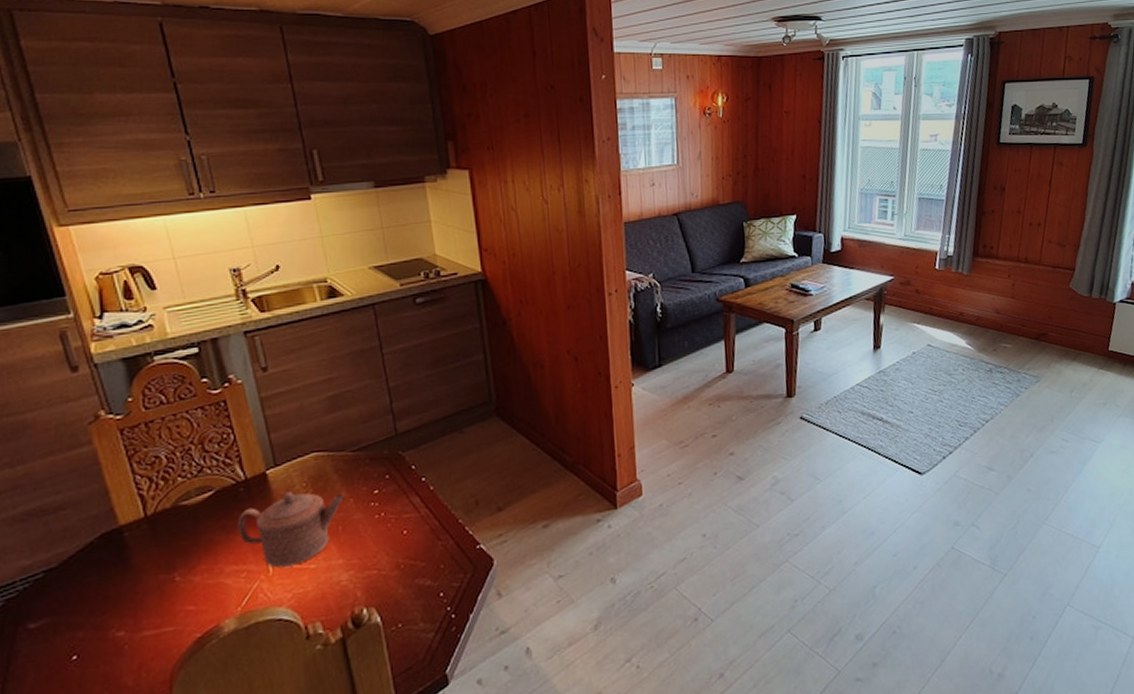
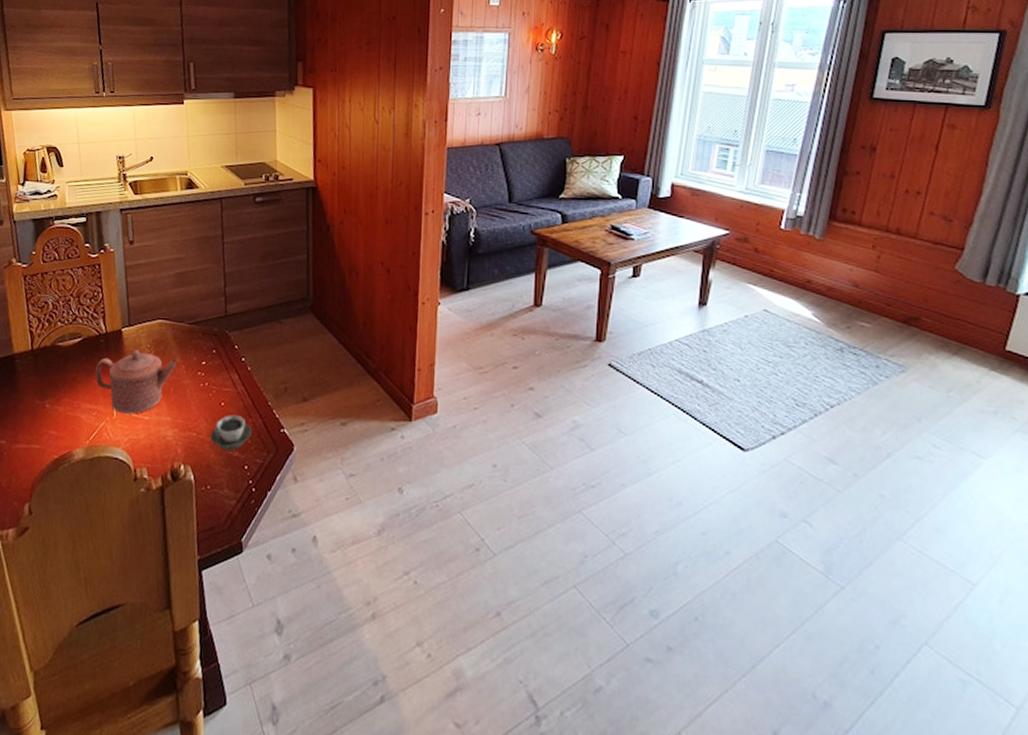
cup: none [394,540,443,582] -> present [210,414,252,451]

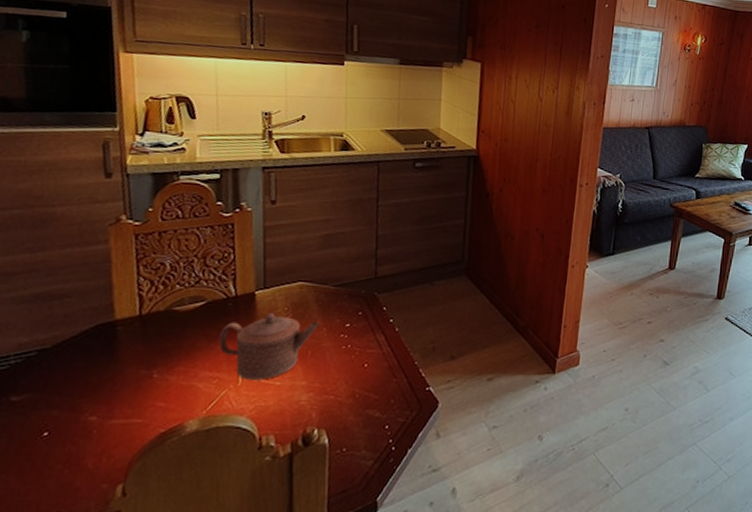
cup: present [210,414,252,451] -> none [349,375,396,411]

